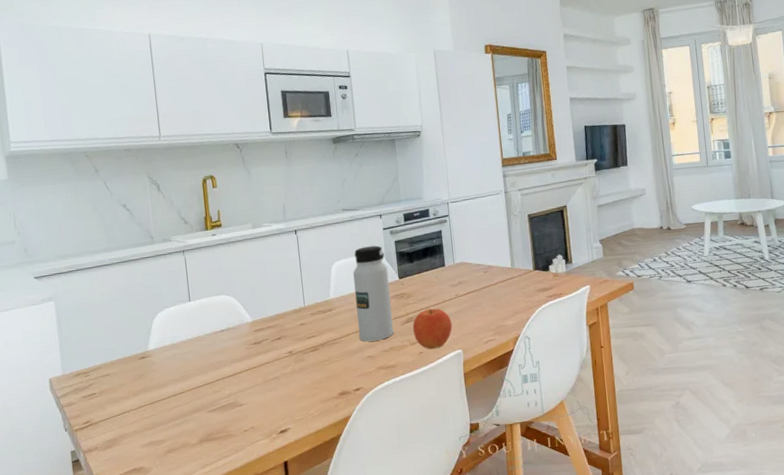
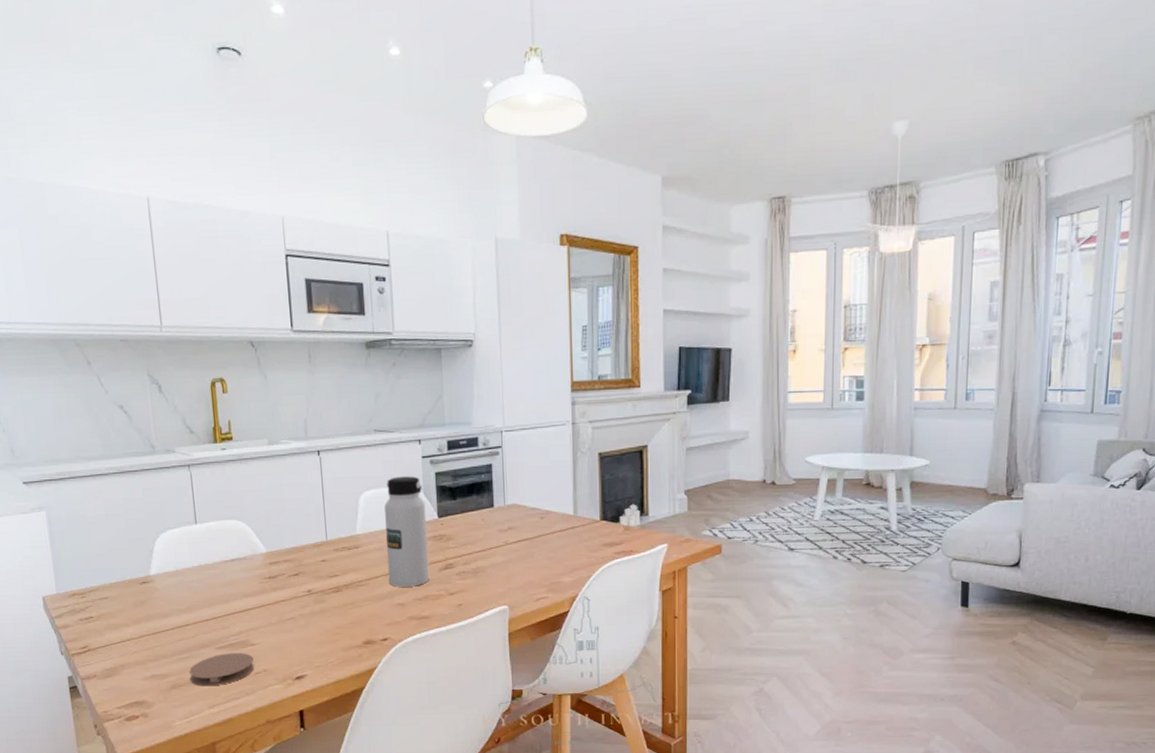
coaster: none [183,413,243,448] -> present [189,653,255,687]
fruit: present [412,308,453,350] -> none [451,555,498,602]

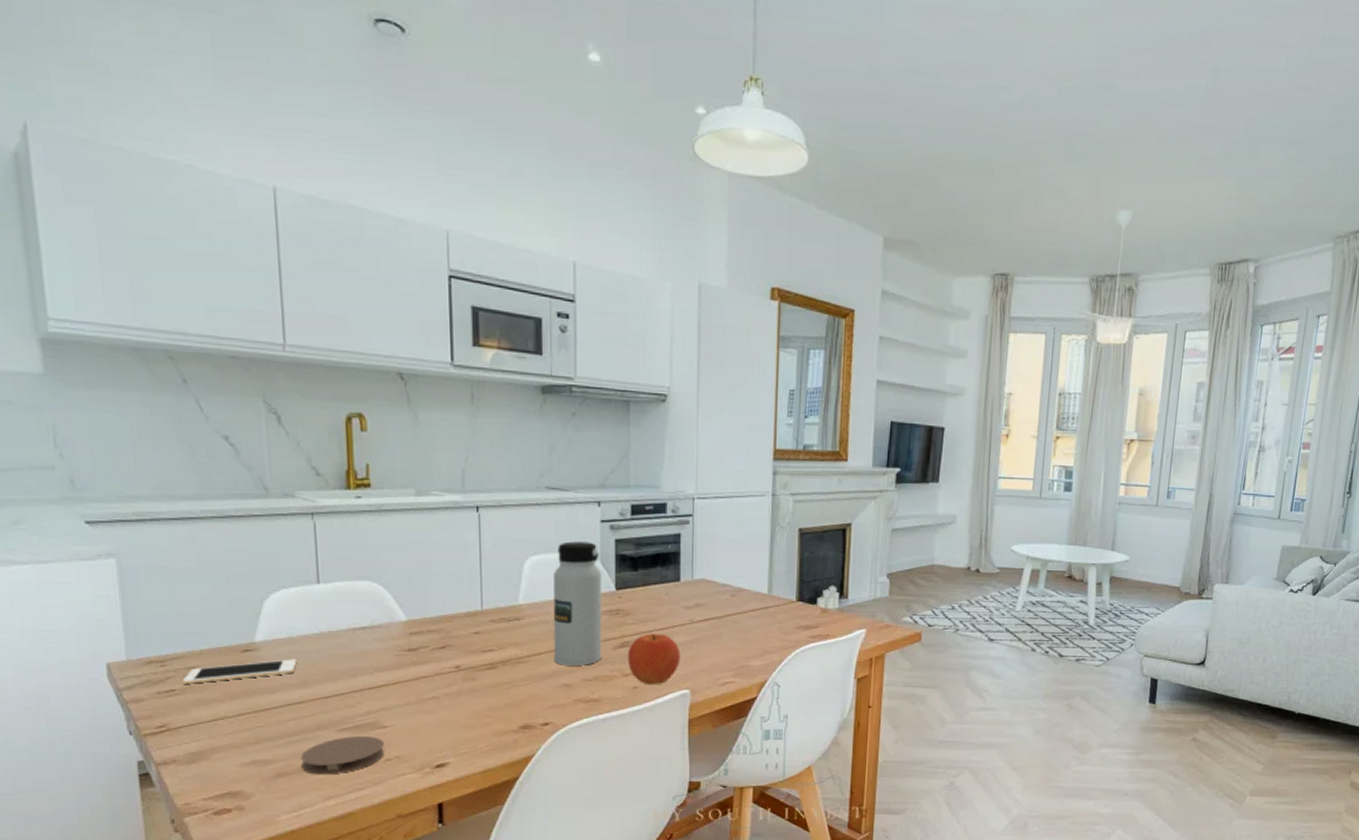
cell phone: none [97,588,183,612] -> present [182,659,297,684]
fruit: none [451,555,498,602] -> present [627,633,681,685]

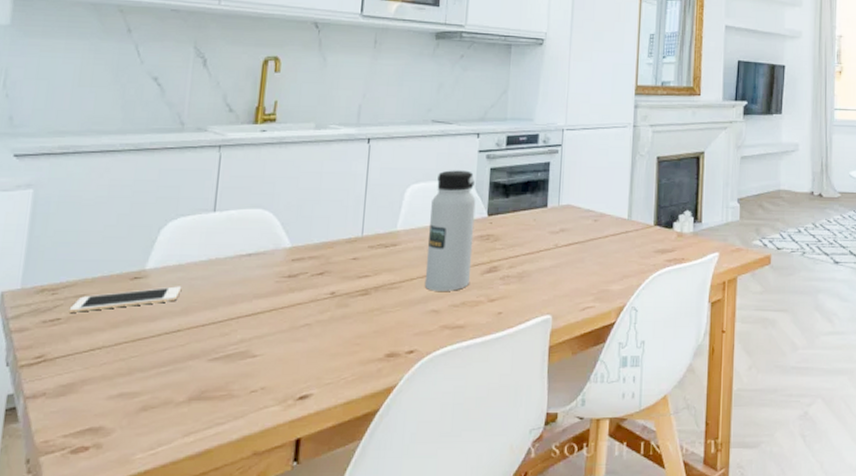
coaster: present [301,736,385,775] -> none [167,366,252,408]
fruit: present [627,633,681,685] -> none [494,258,545,311]

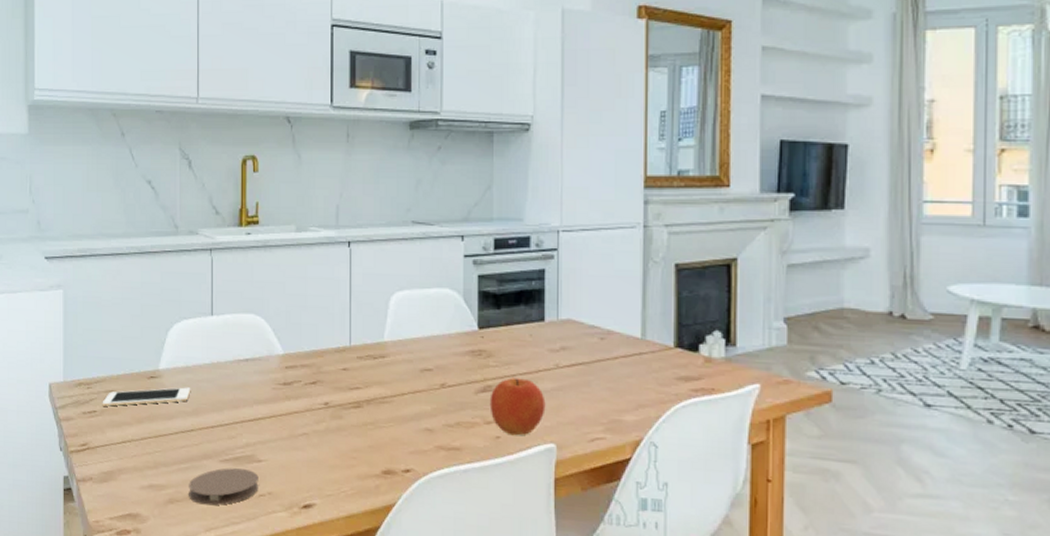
coaster: none [167,366,252,408] -> present [189,468,259,506]
water bottle: present [424,170,476,291] -> none [416,277,465,410]
fruit: none [494,258,545,311] -> present [489,377,546,436]

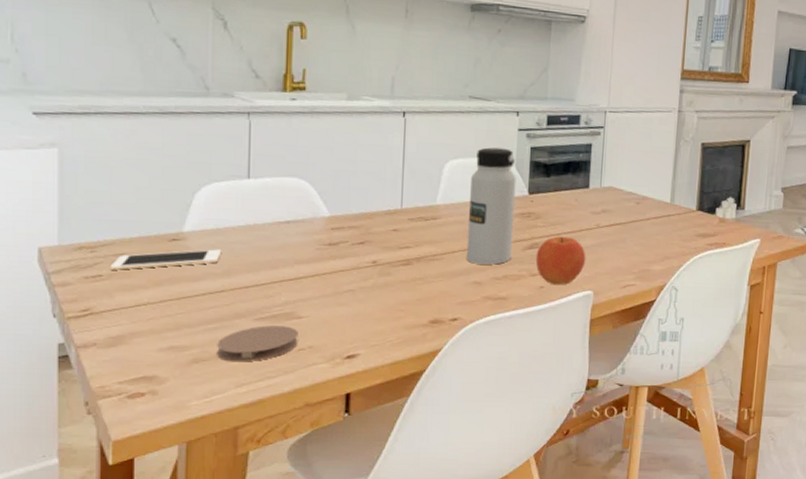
water bottle: none [416,277,465,410] -> present [466,147,516,265]

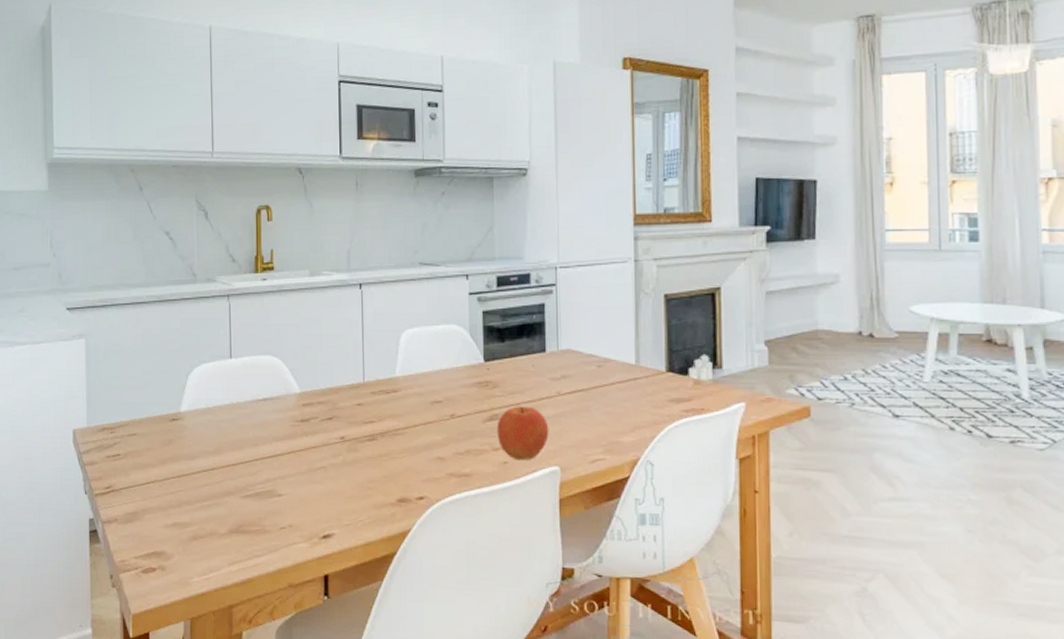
cell phone: present [110,249,222,270] -> none [125,428,212,449]
coaster: present [217,325,298,362] -> none [212,503,279,540]
water bottle: present [466,147,516,265] -> none [426,314,473,439]

